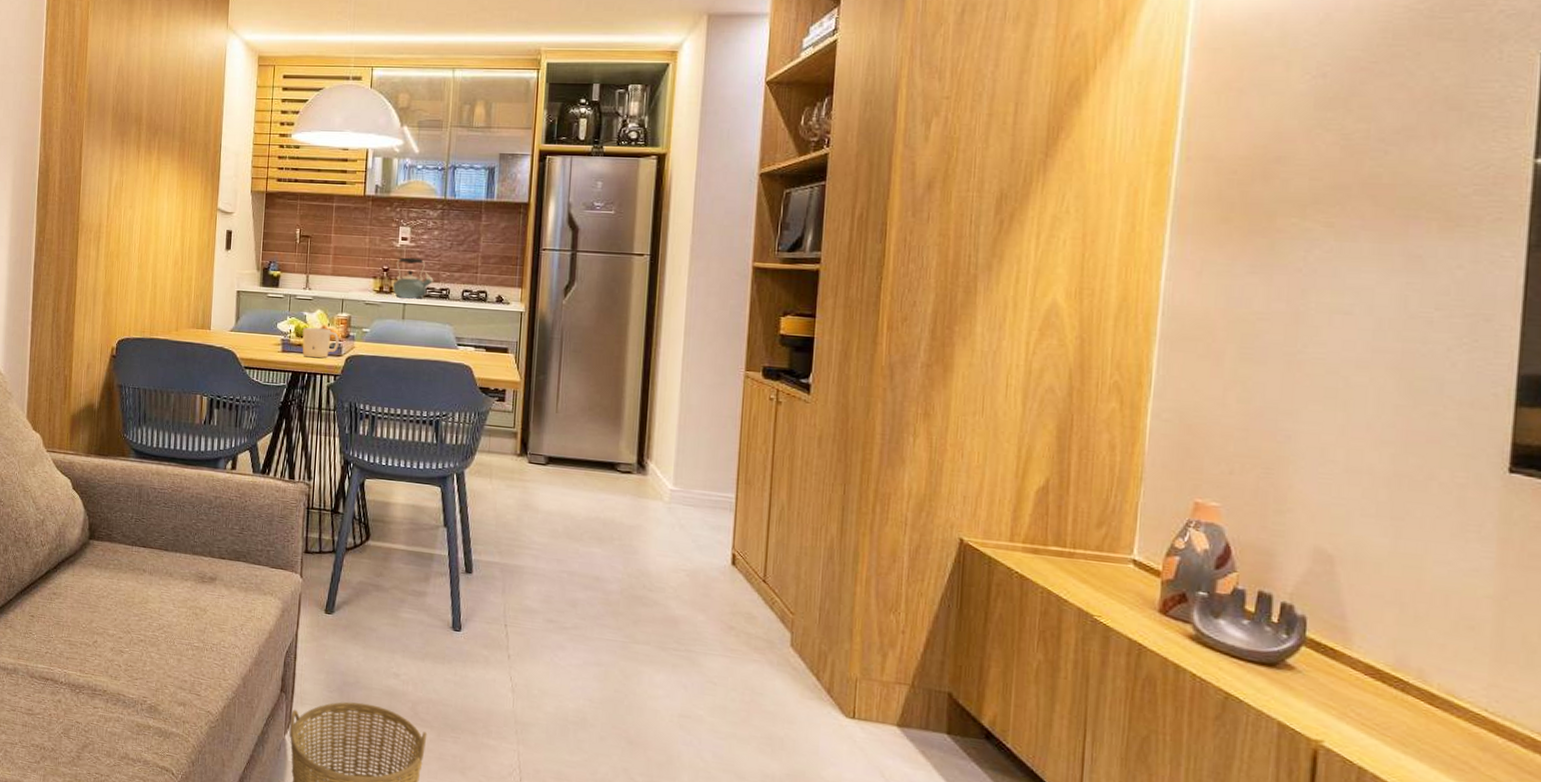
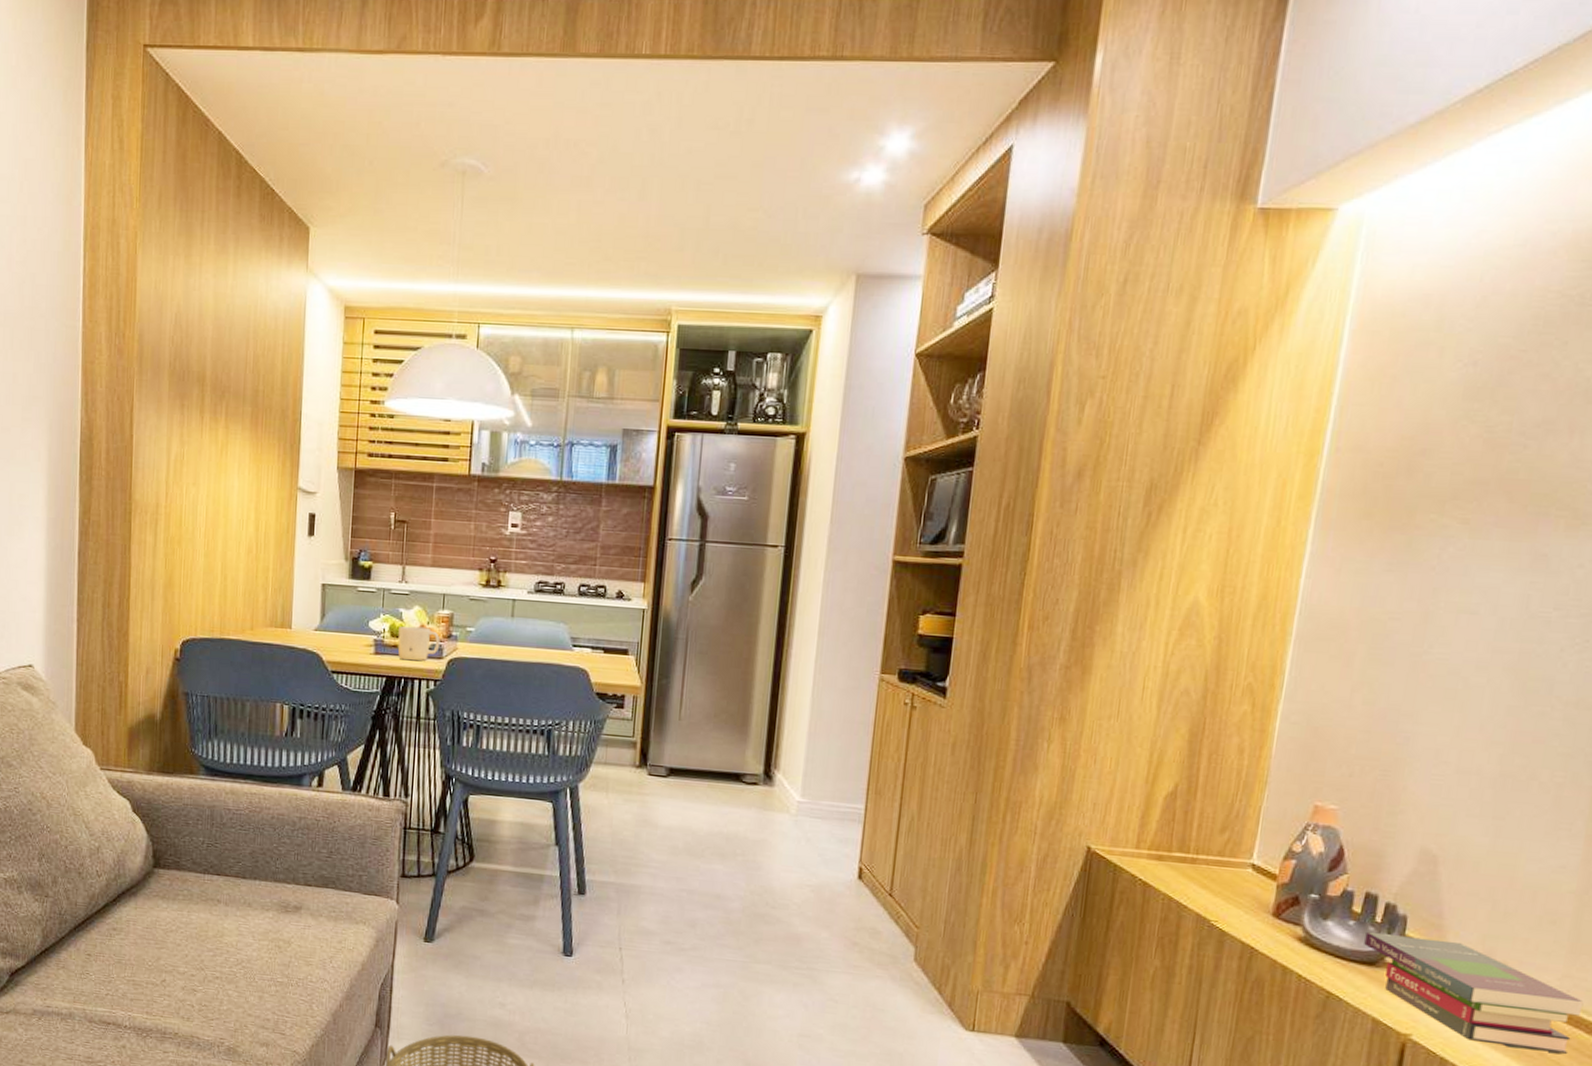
kettle: present [392,257,434,299] -> none [500,546,547,594]
books: none [1261,631,1517,769] -> present [1364,931,1584,1054]

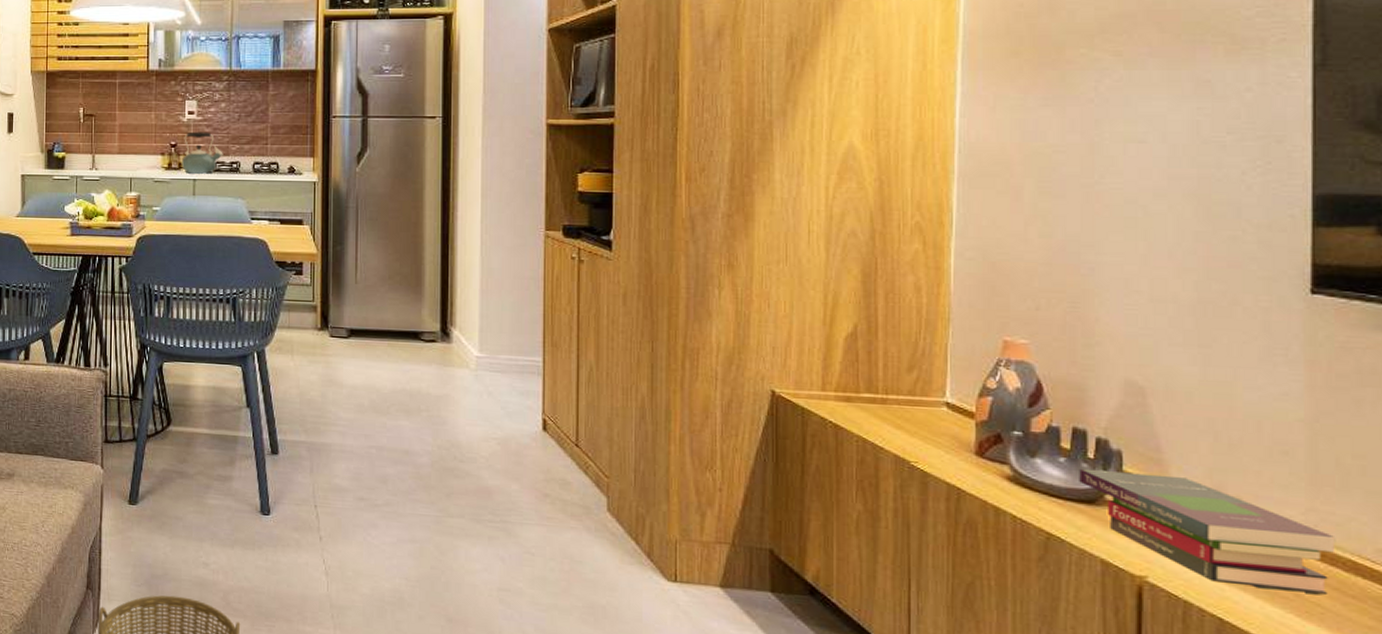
mug: present [397,625,441,661] -> none [91,208,130,240]
kettle: none [500,546,547,594] -> present [181,131,223,174]

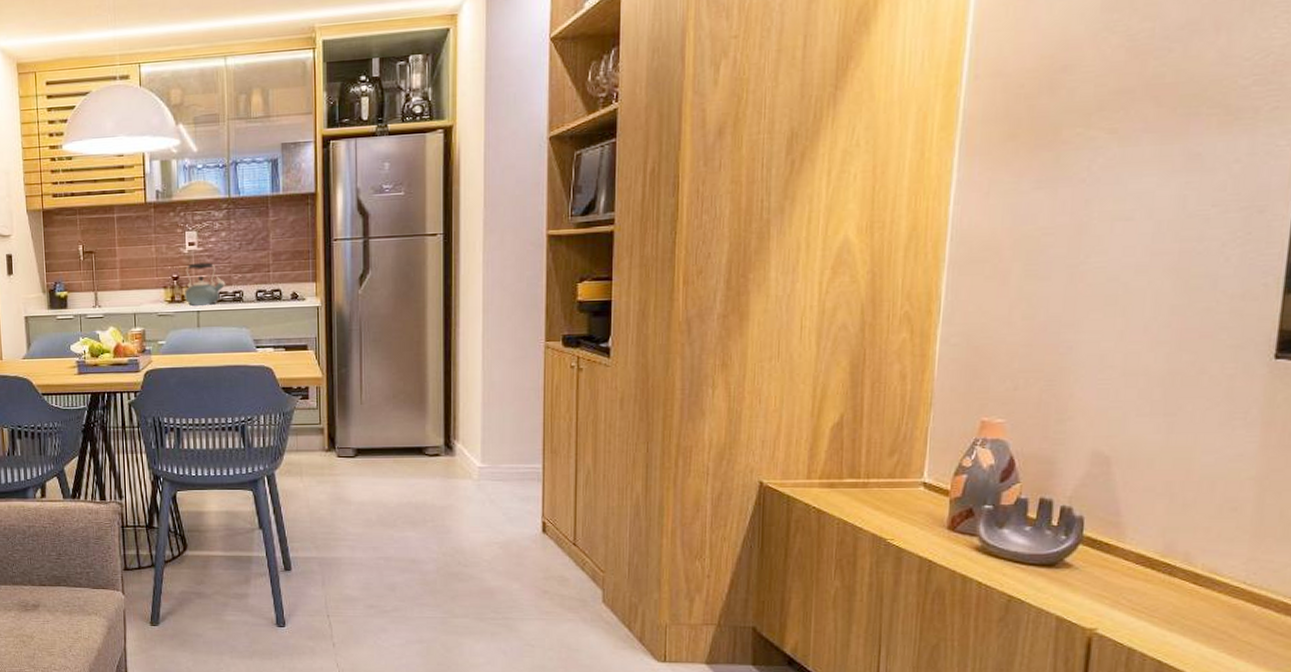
books: present [1079,468,1336,594] -> none [1042,535,1272,634]

